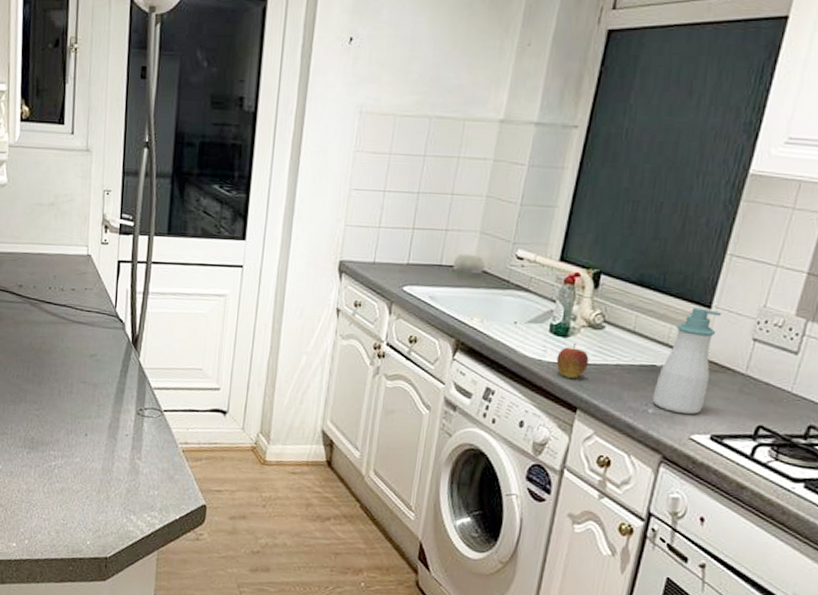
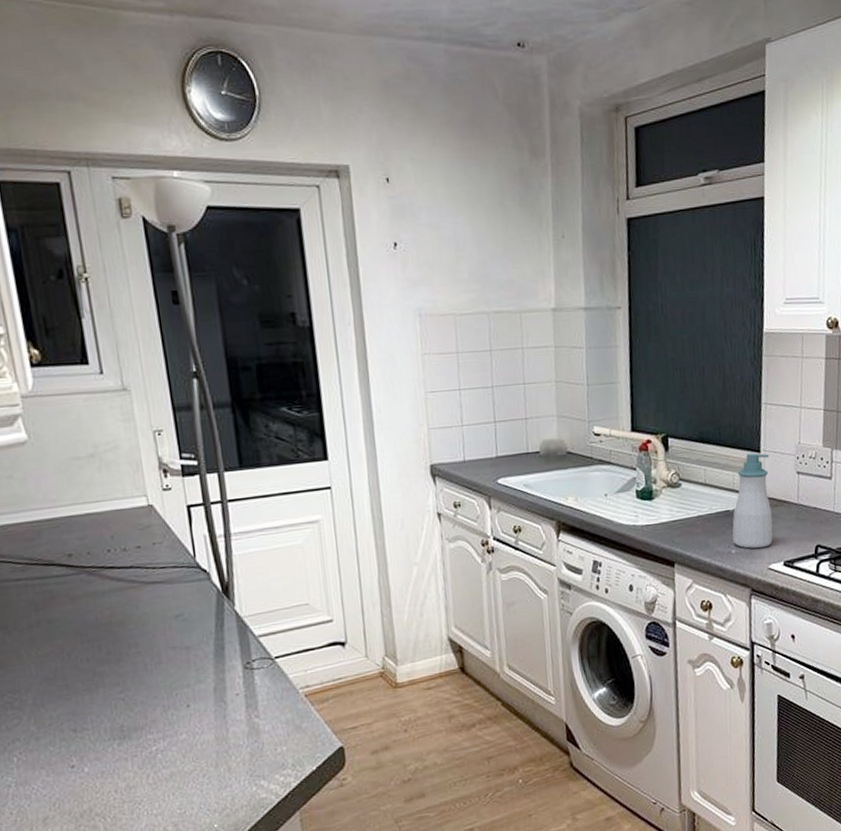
fruit: present [556,344,589,378] -> none [647,504,676,537]

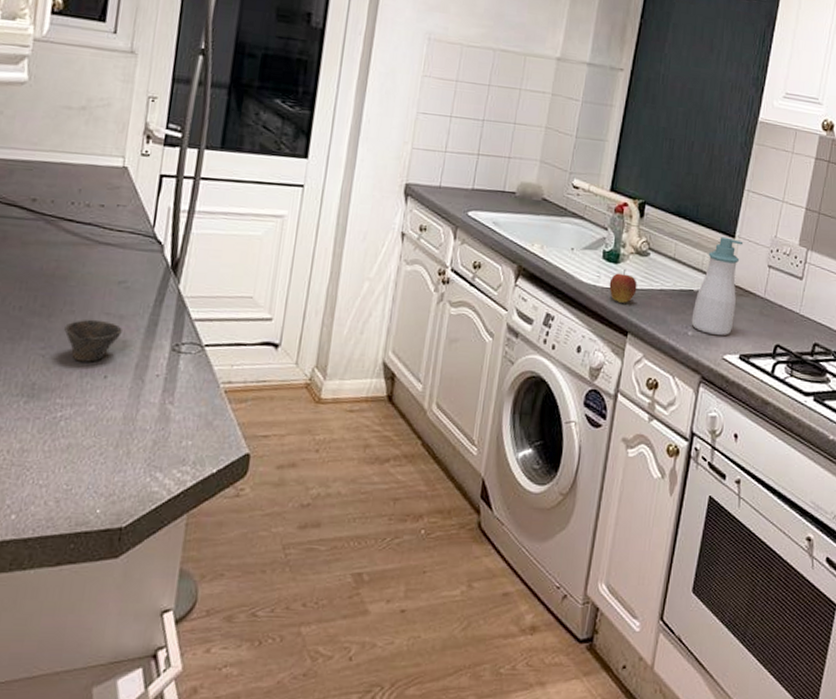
cup: none [135,655,192,697] -> present [64,319,122,363]
fruit: none [647,504,676,537] -> present [609,270,637,303]

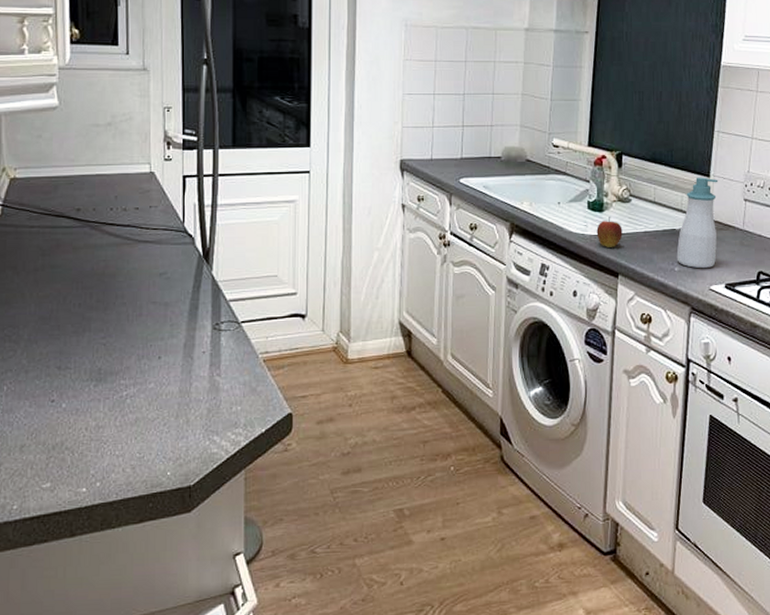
cup: present [64,319,122,363] -> none [119,308,168,346]

